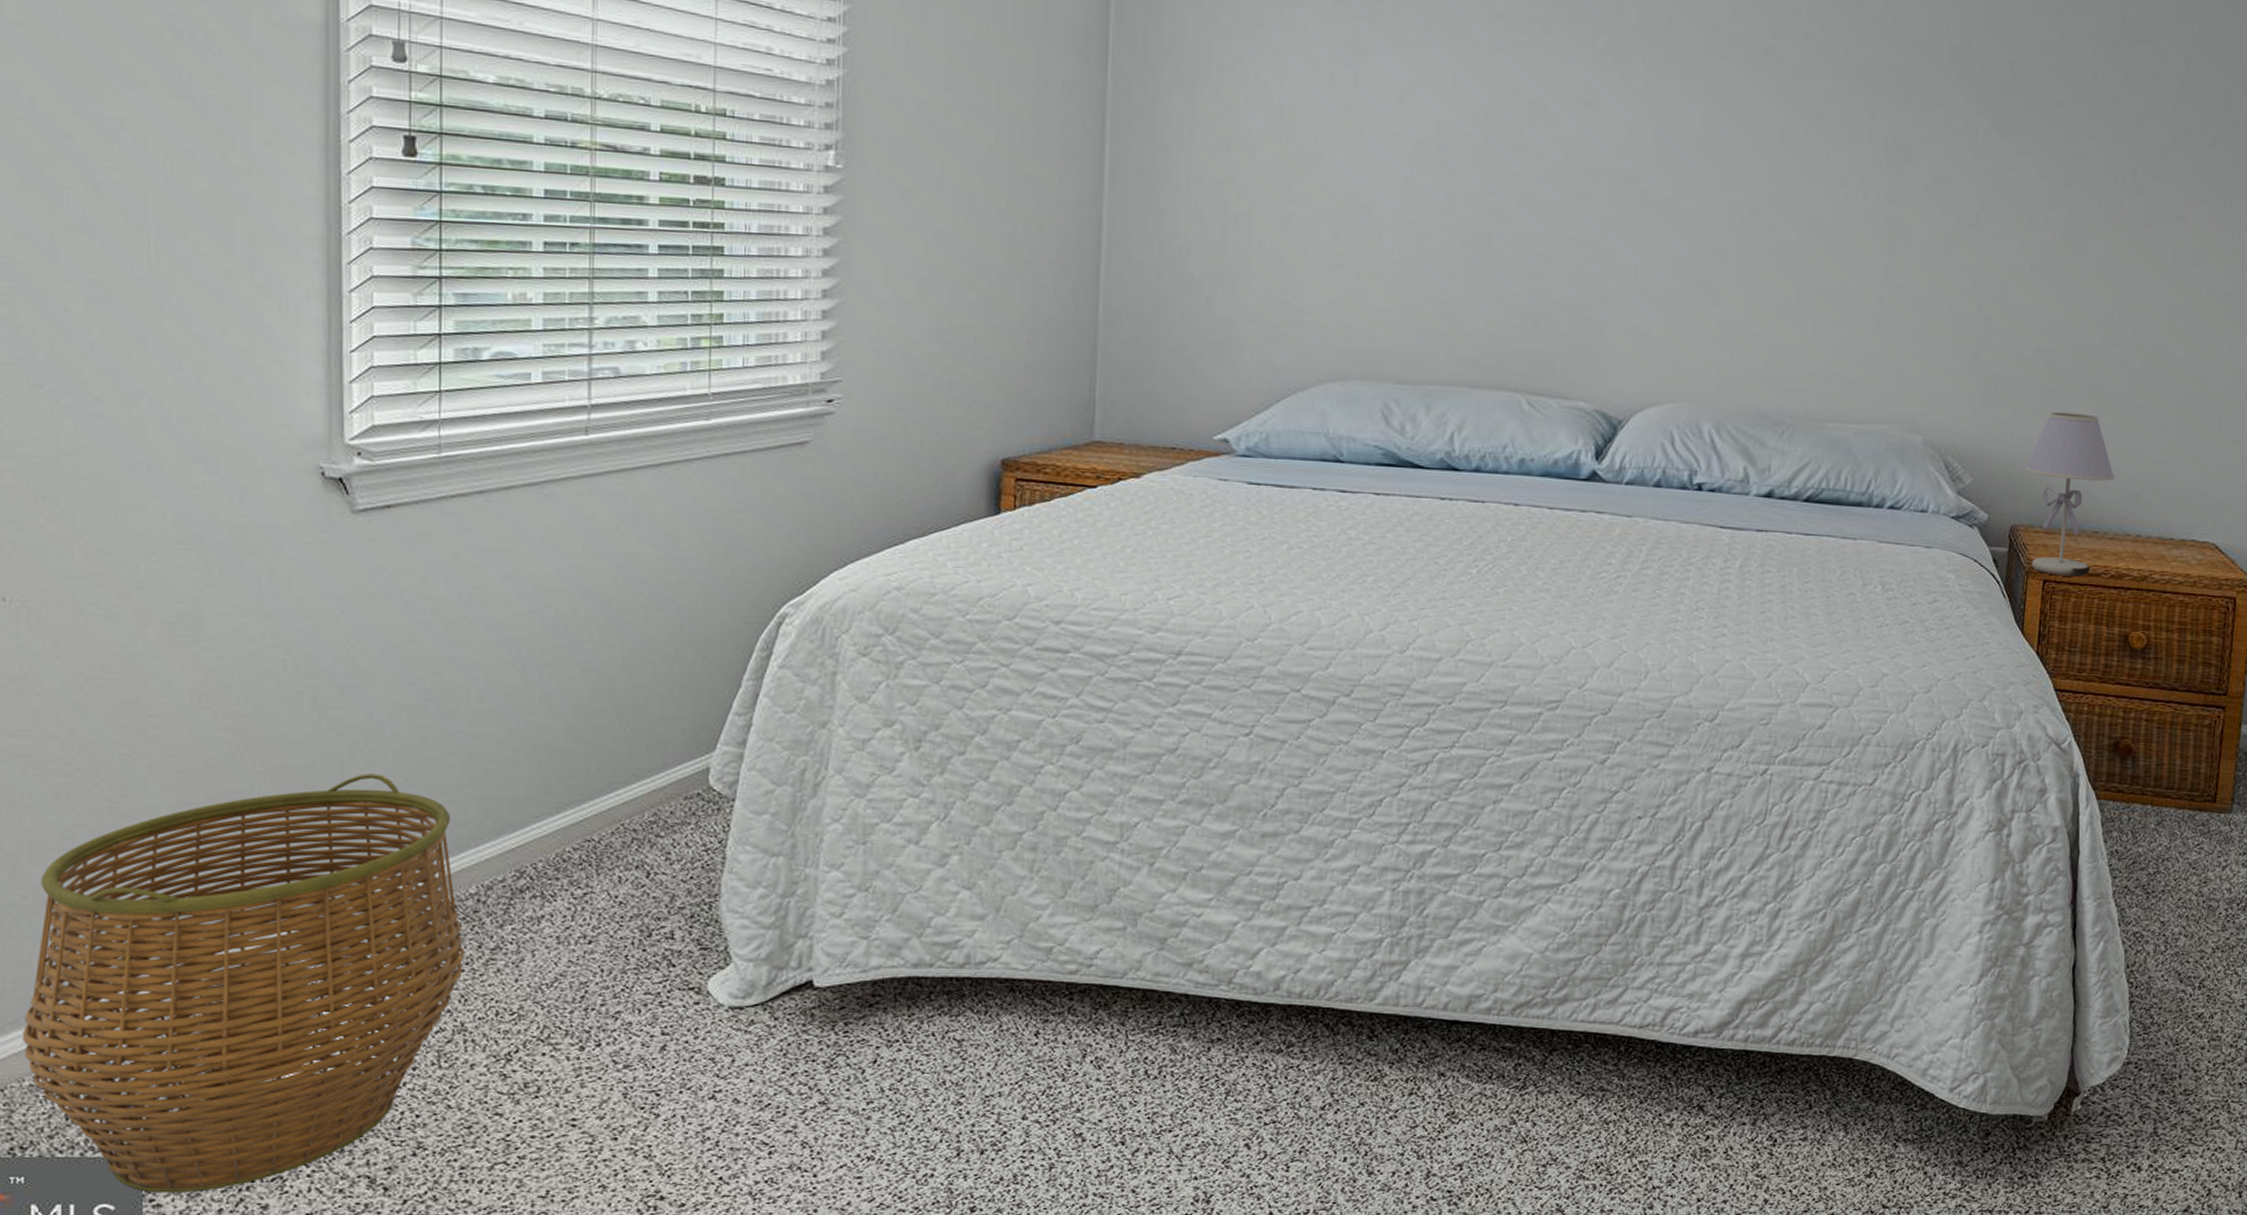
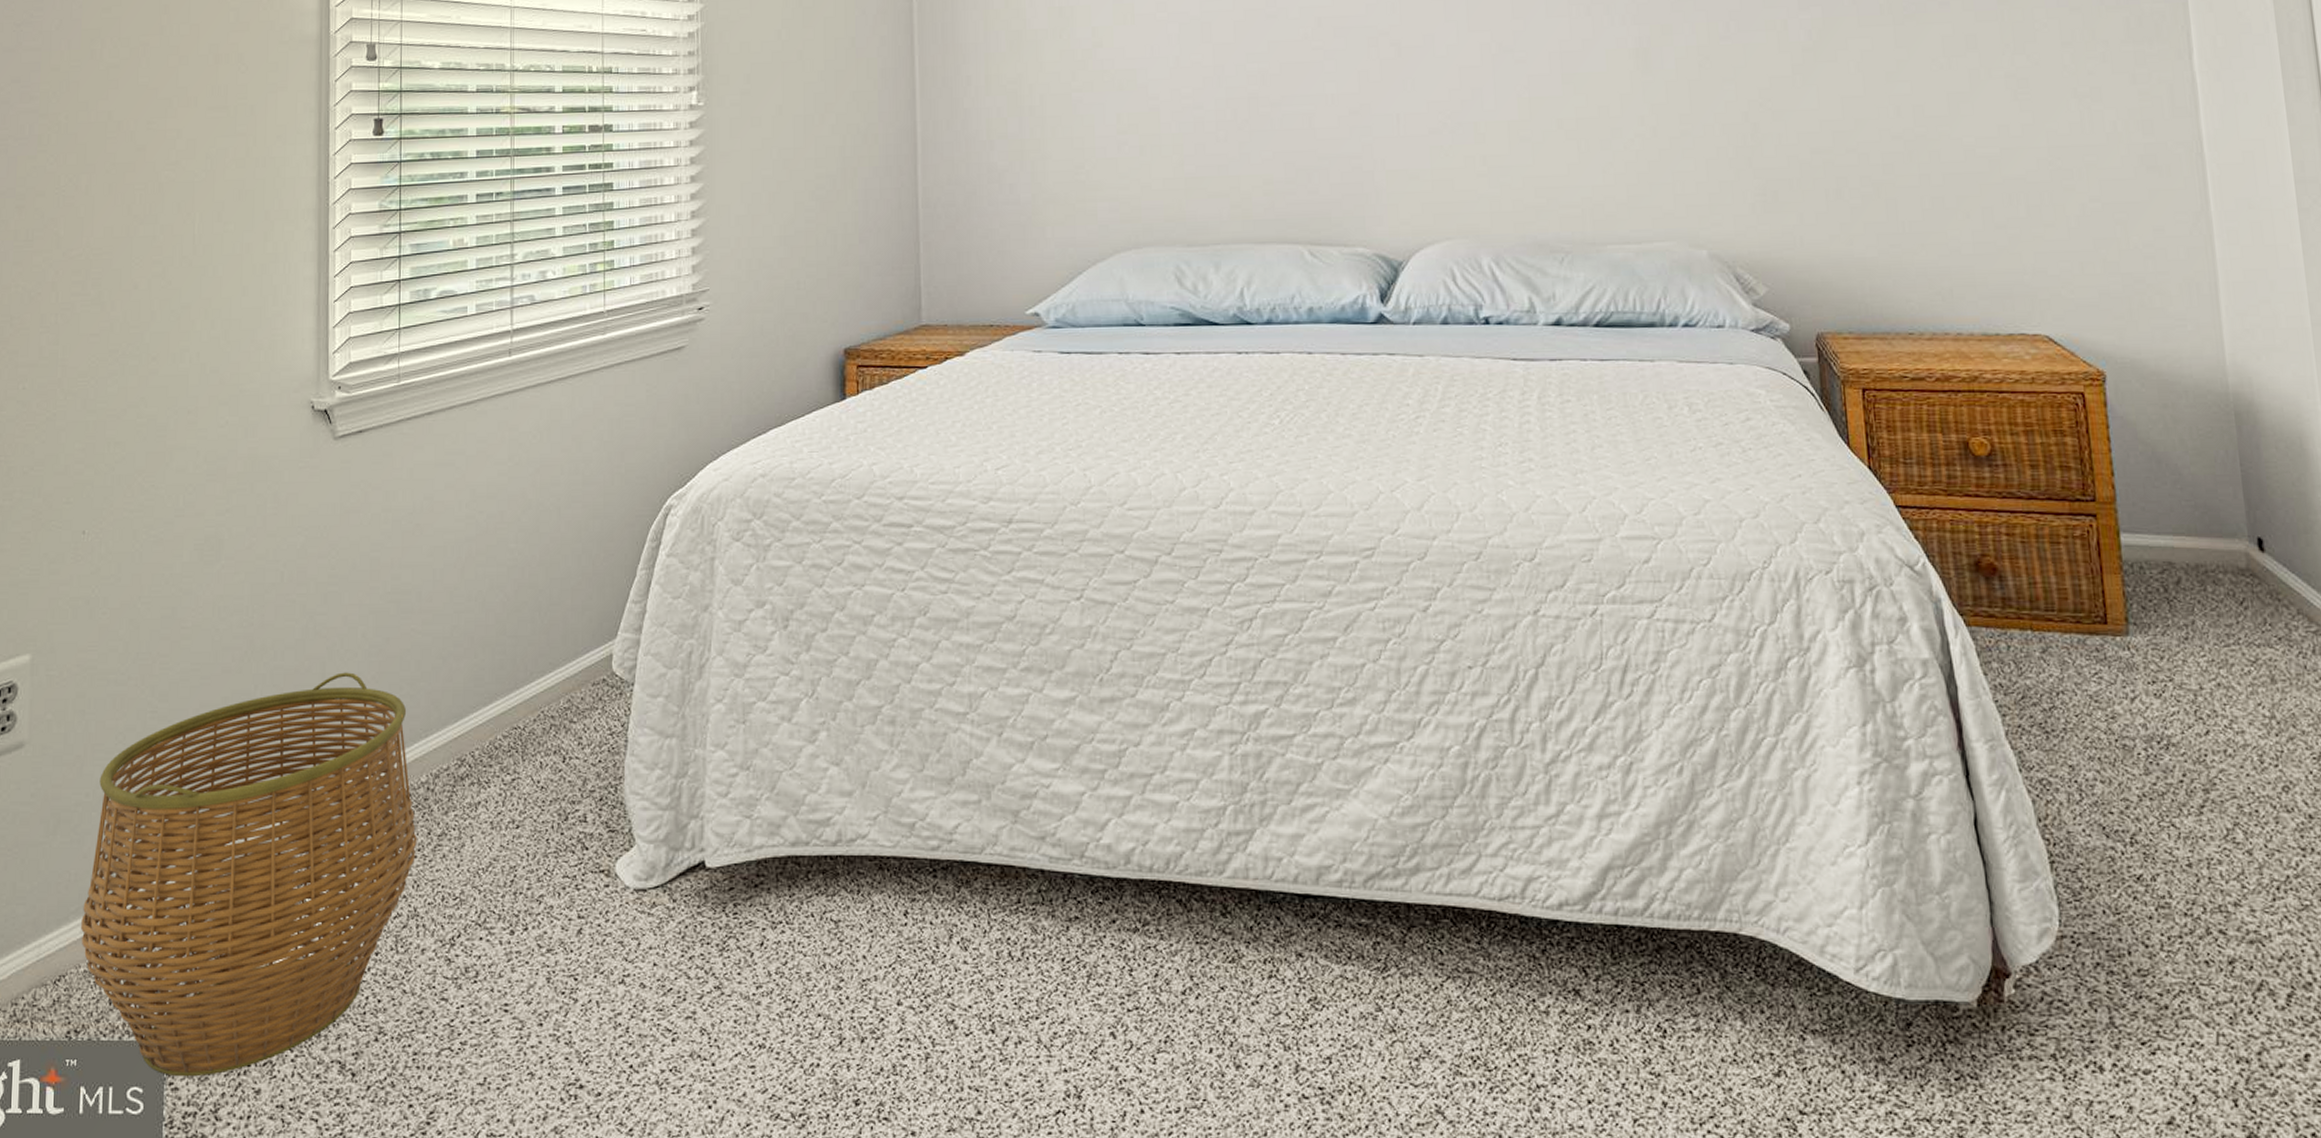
table lamp: present [2024,412,2115,577] -> none [1820,211,1922,383]

